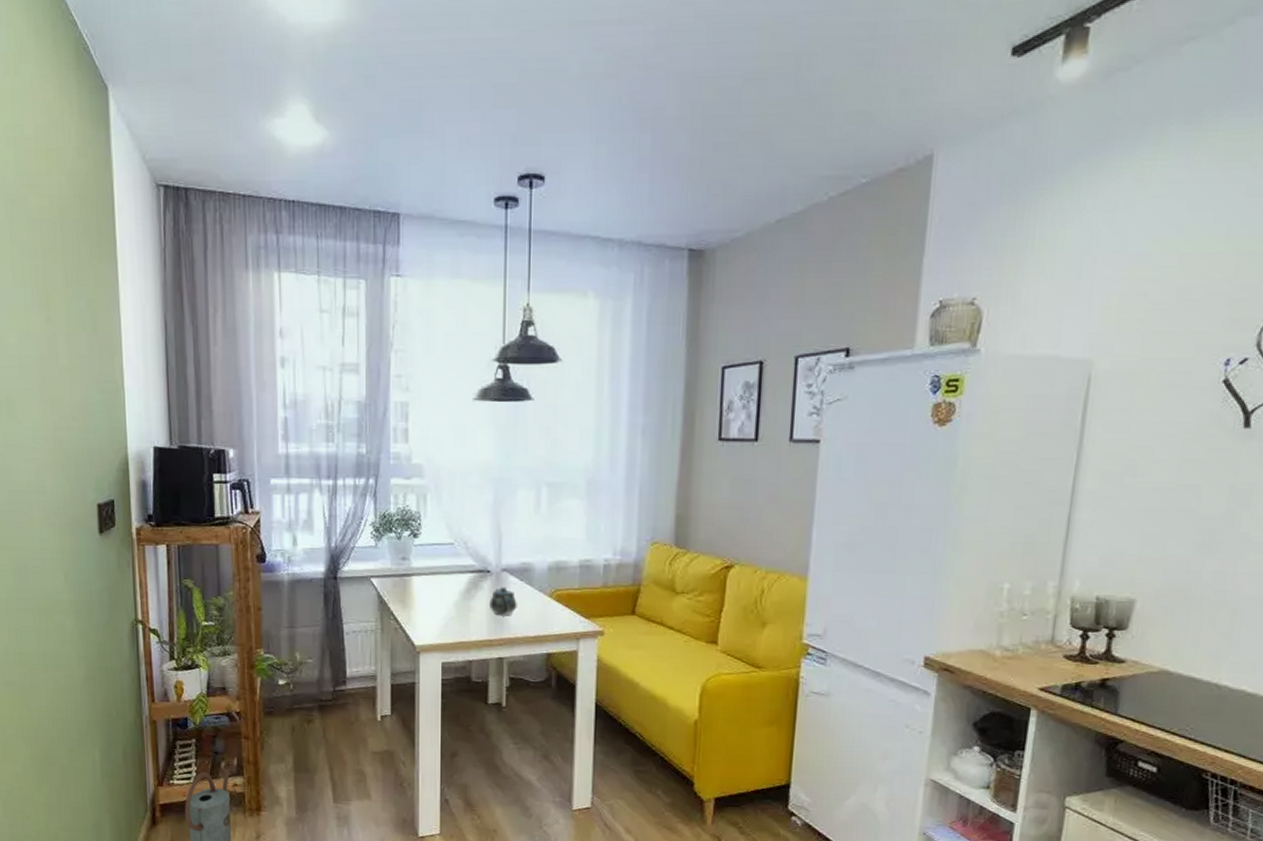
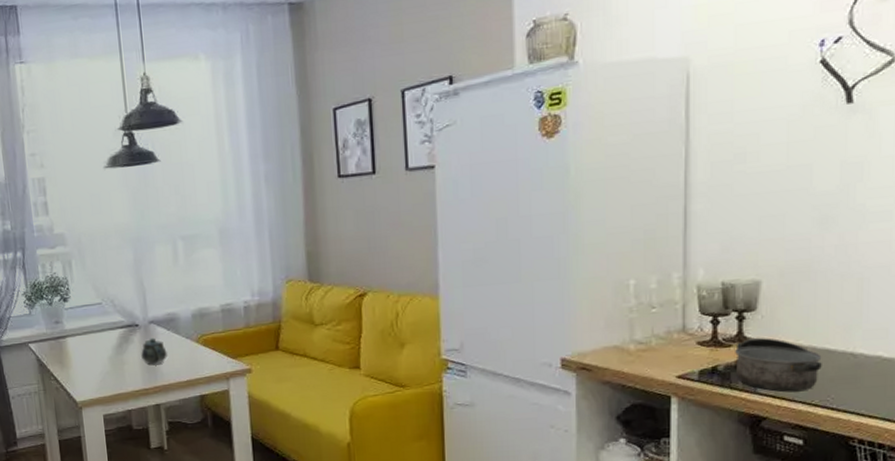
cooking pot: none [1099,658,1187,718] -> present [735,338,822,393]

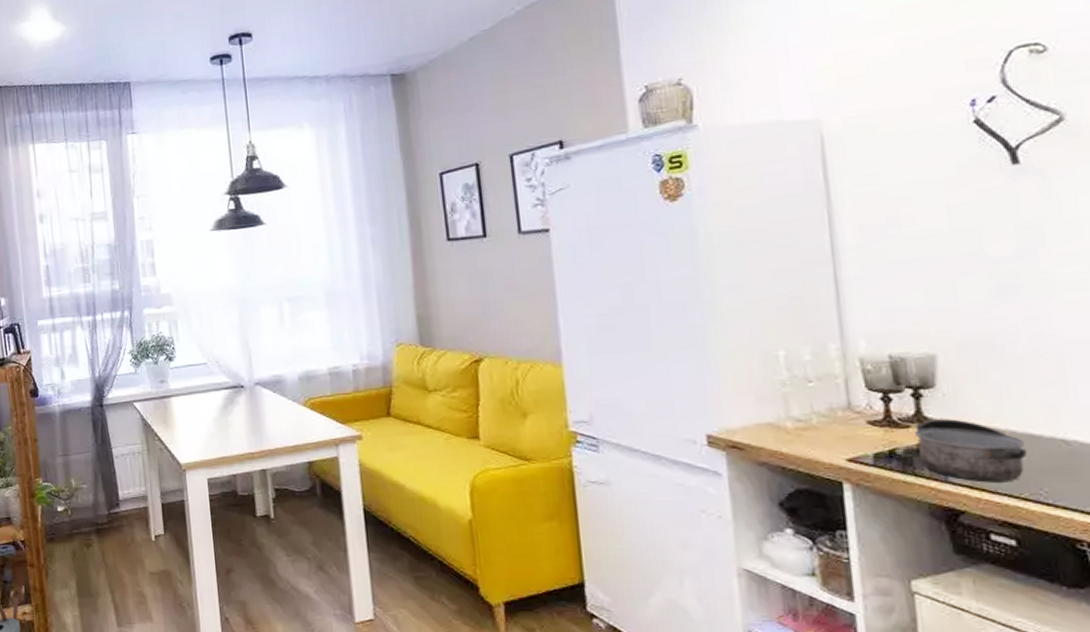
teapot: present [141,337,167,364] -> none [246,399,274,427]

